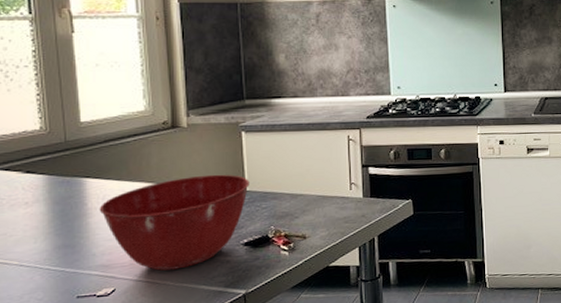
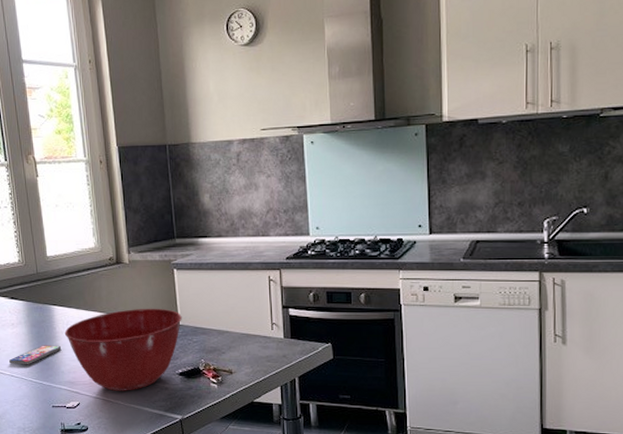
smartphone: none [18,223,94,251] -> present [9,345,62,365]

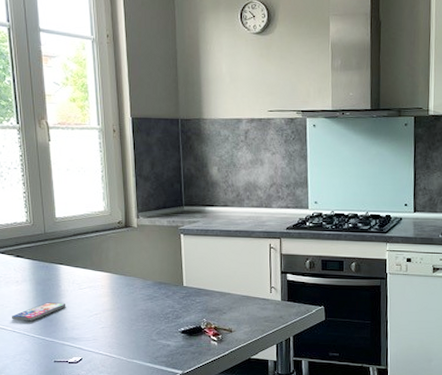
mixing bowl: present [64,308,182,391] -> none [70,269,187,348]

